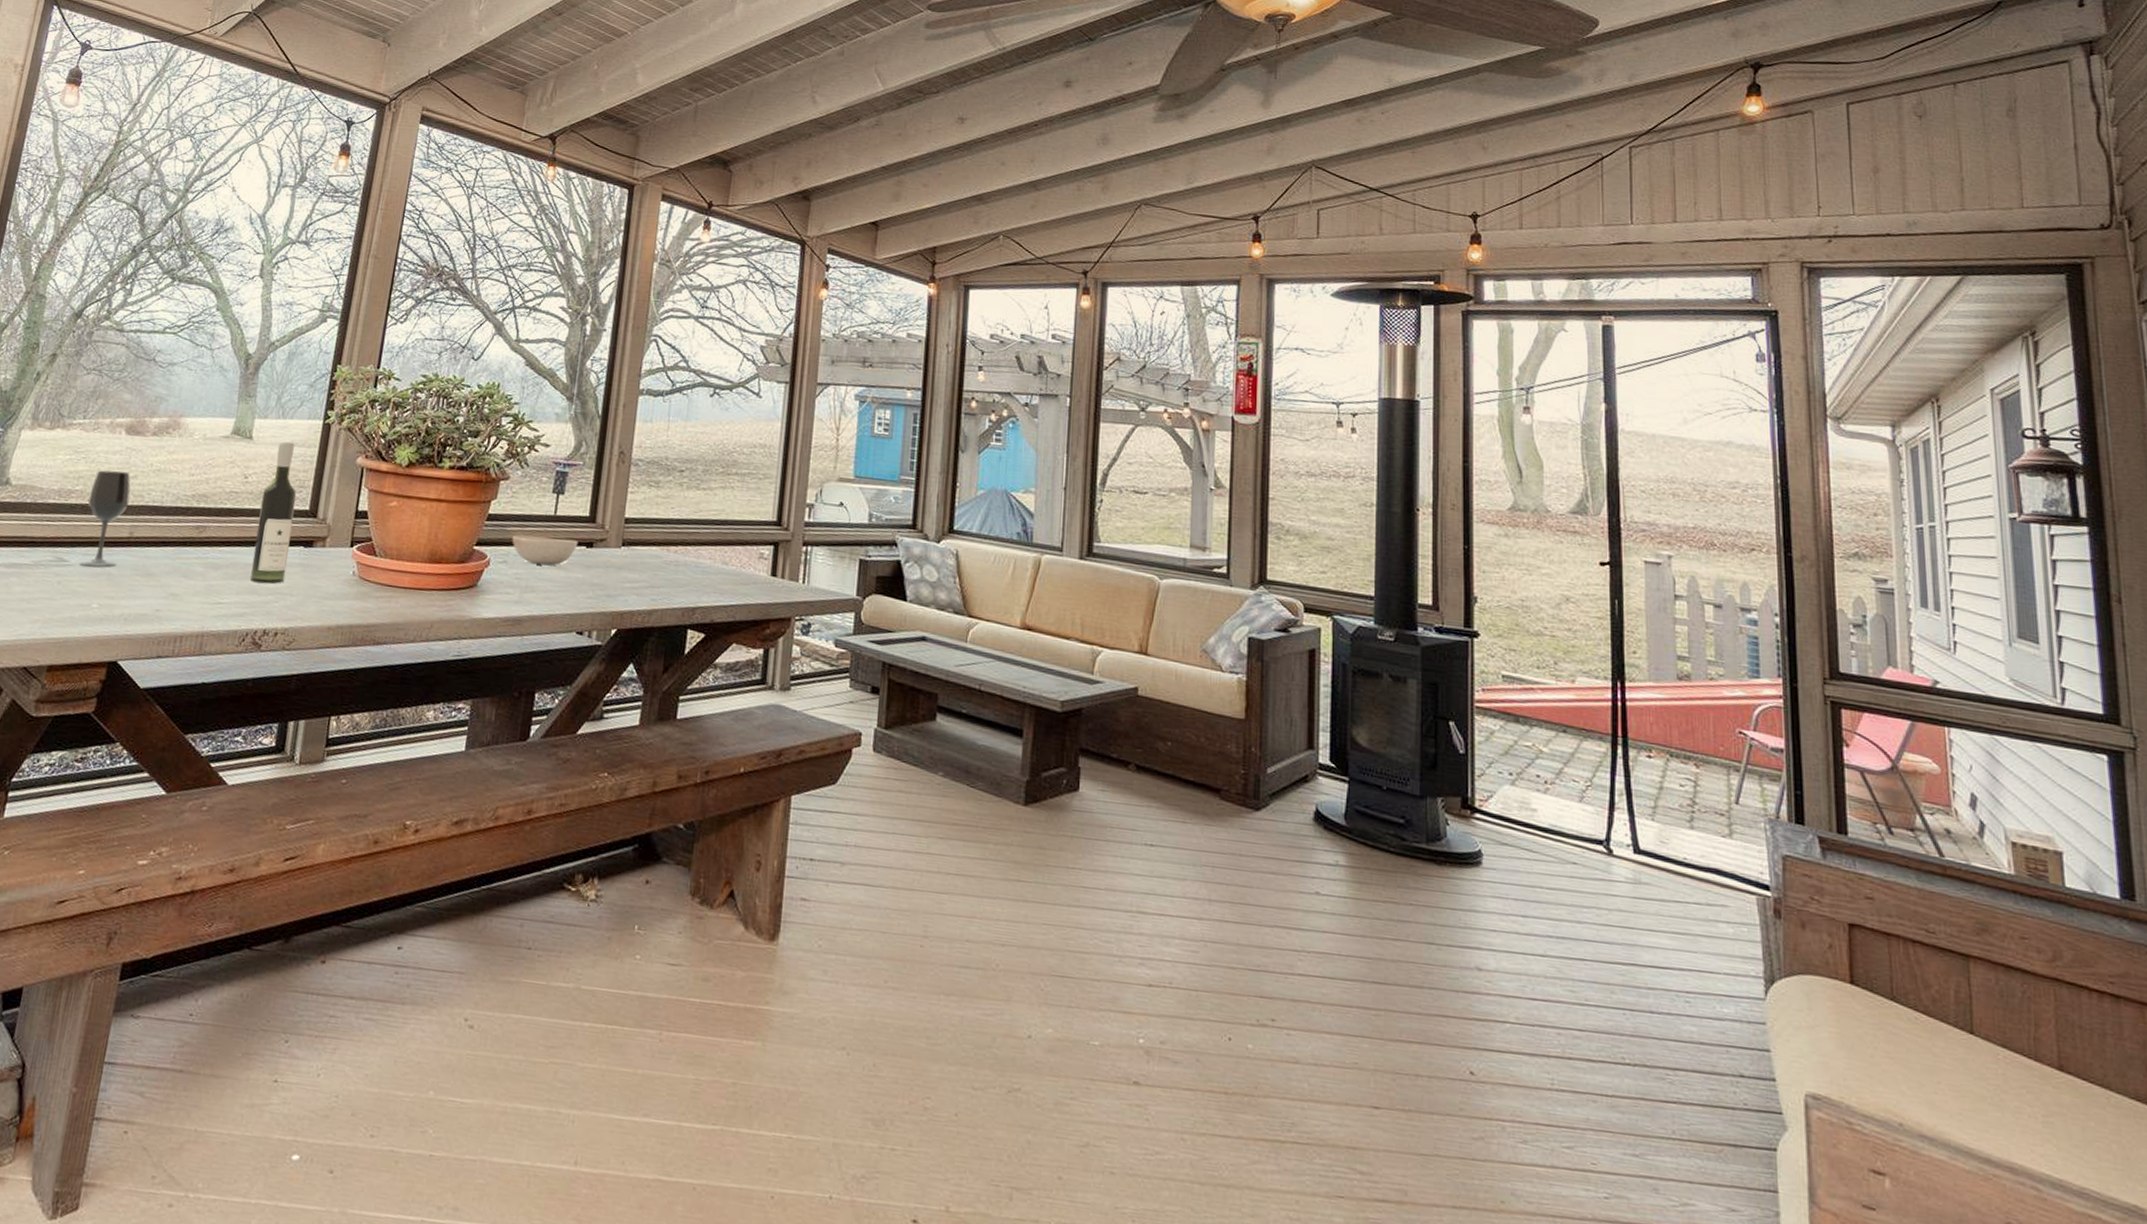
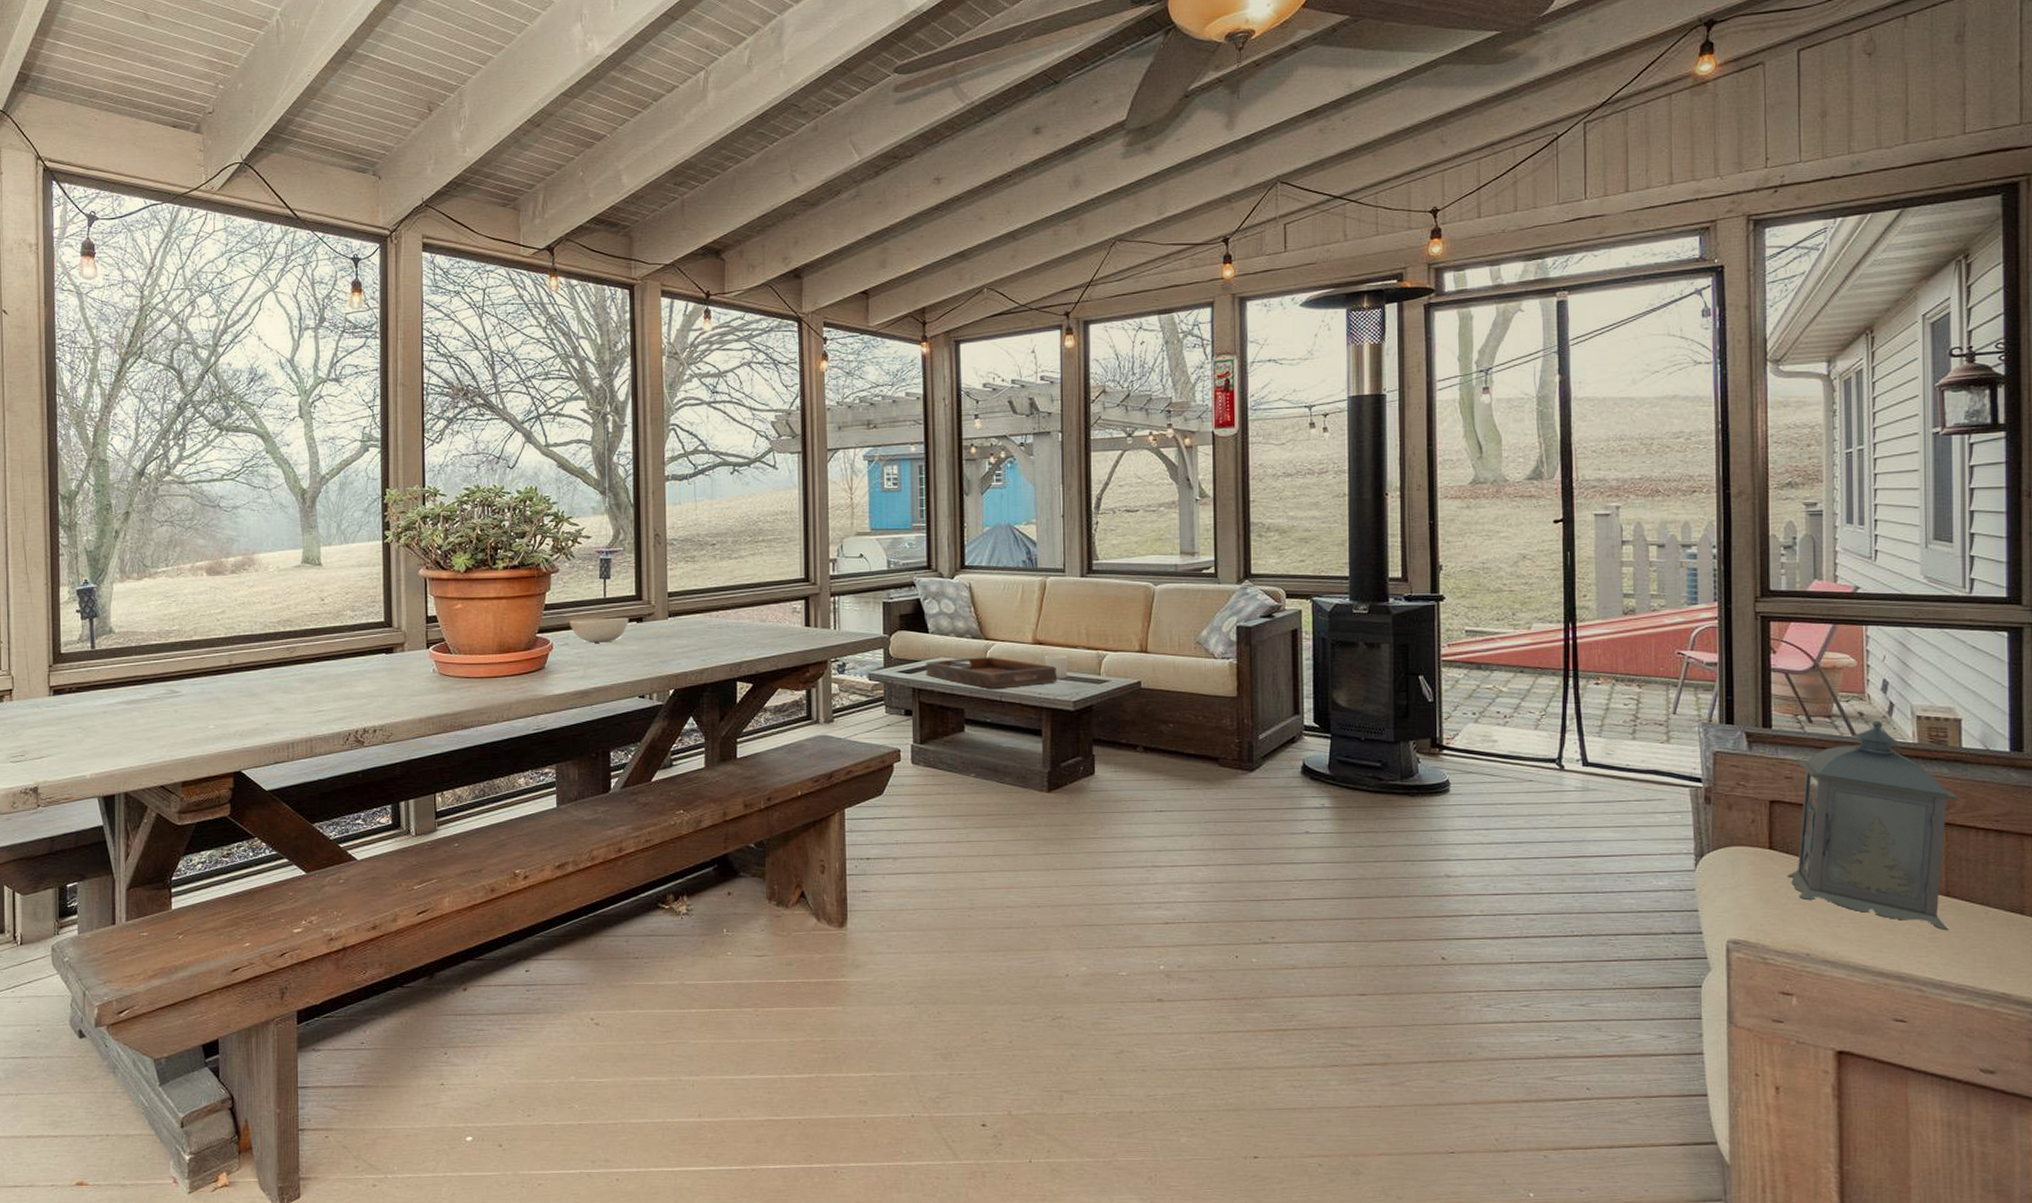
wine glass: present [78,470,131,569] -> none [185,608,223,696]
bottle: present [249,441,297,585] -> none [339,563,374,690]
serving tray: none [899,633,1046,677] -> present [925,656,1058,689]
mug: none [1032,643,1059,674] -> present [1044,655,1068,679]
lantern: none [1872,841,2066,1116] -> present [1787,720,1959,931]

